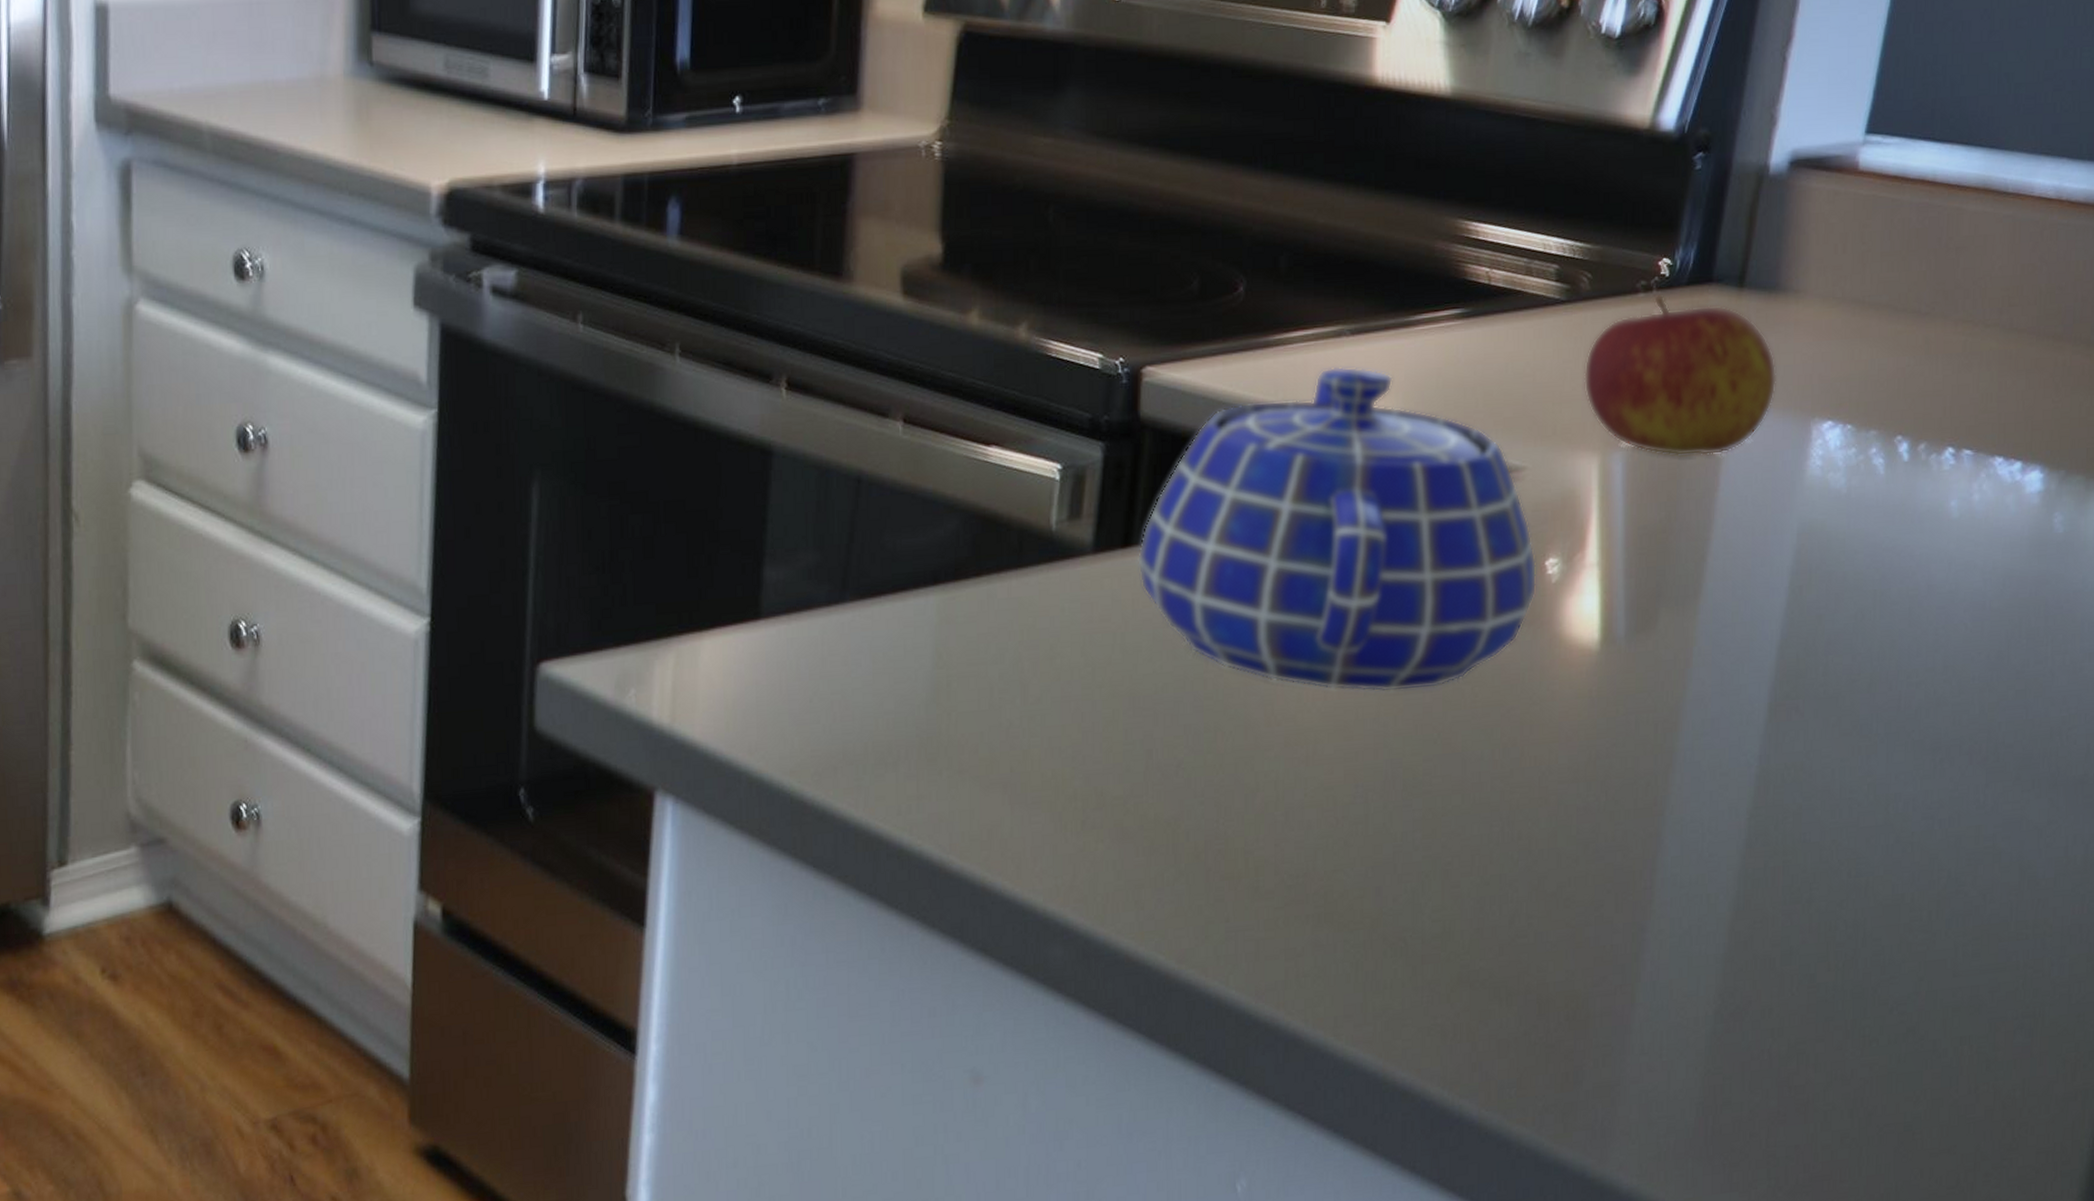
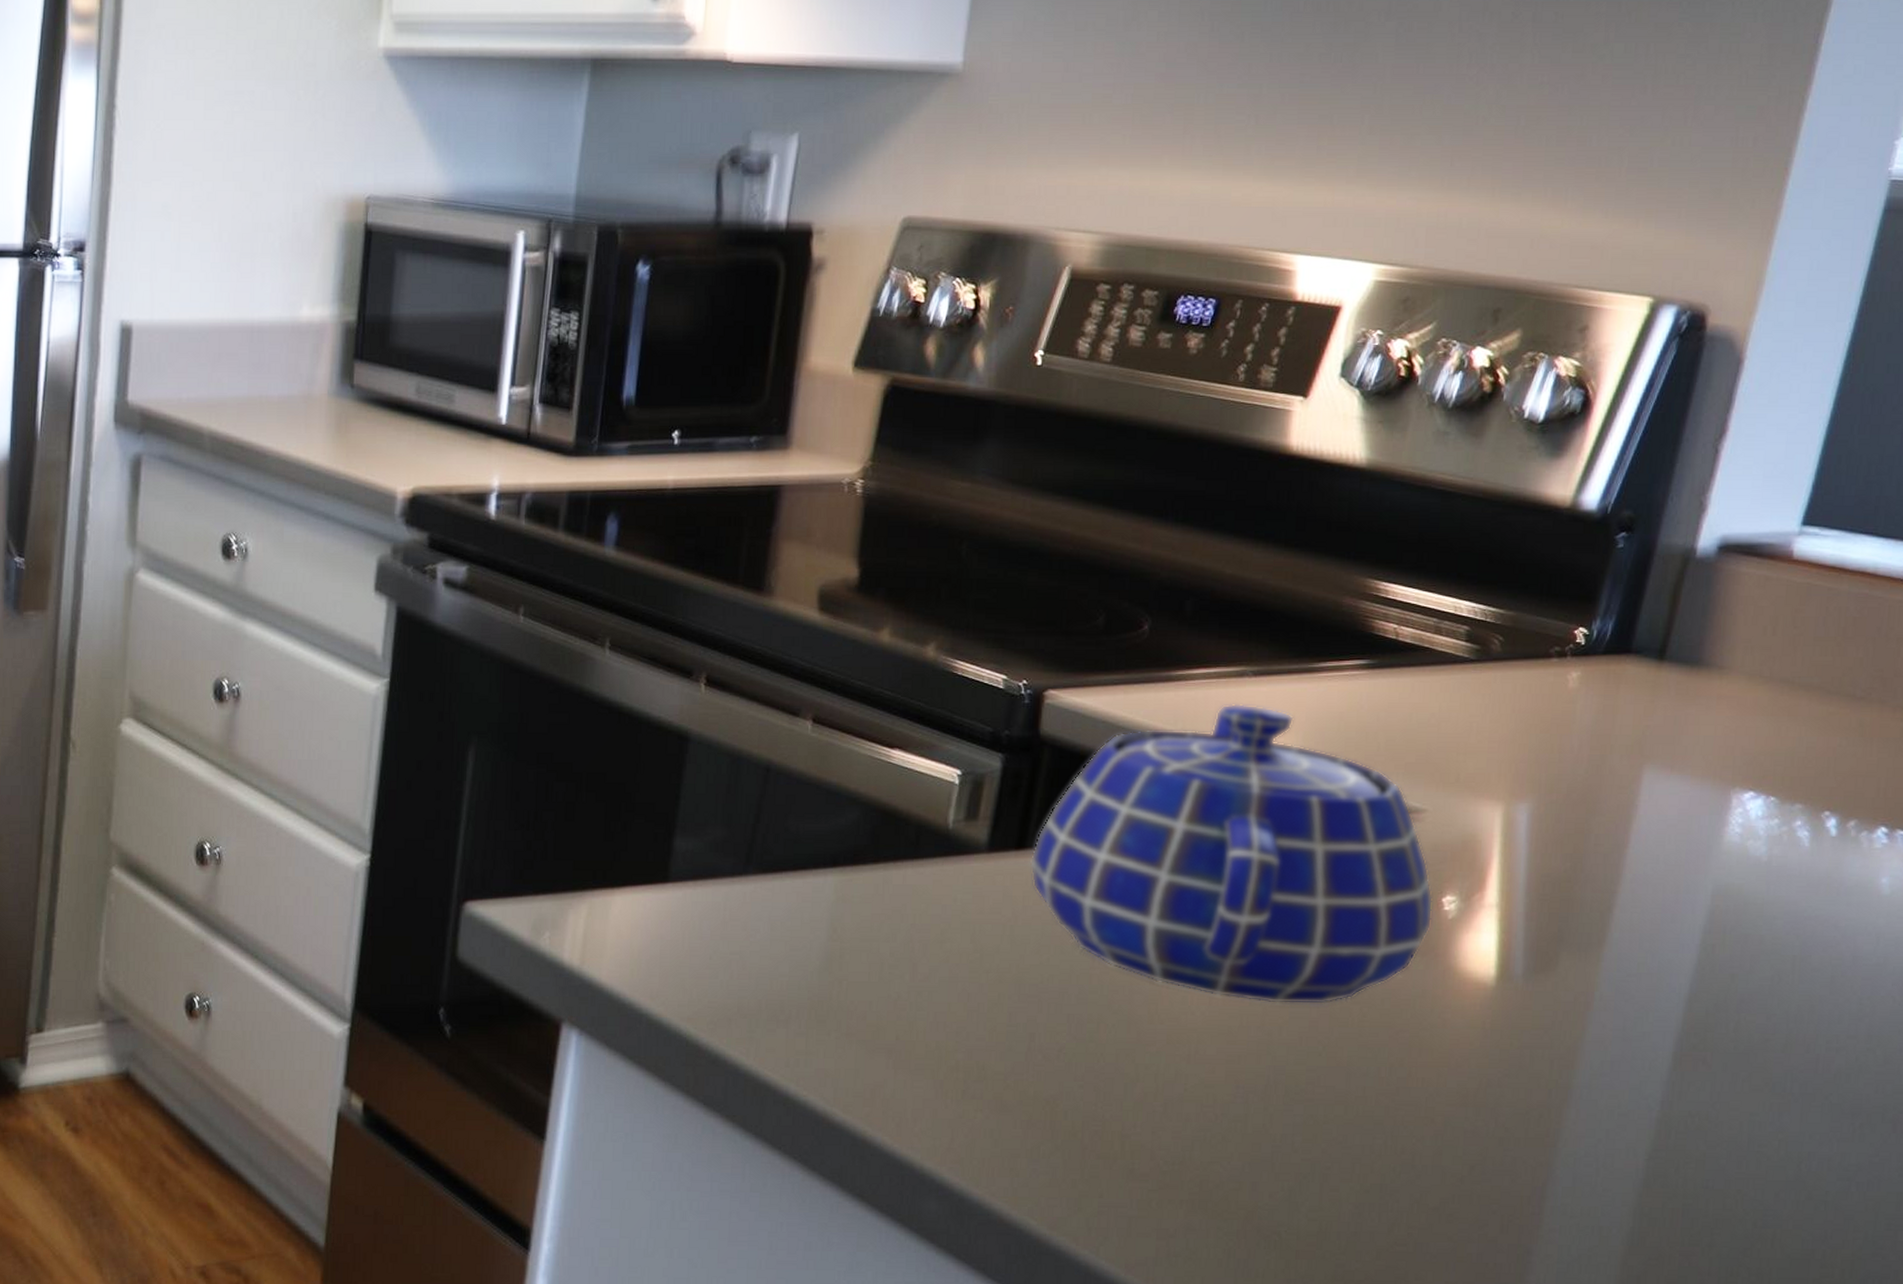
apple: present [1584,294,1777,457] -> none [1490,660,1696,814]

